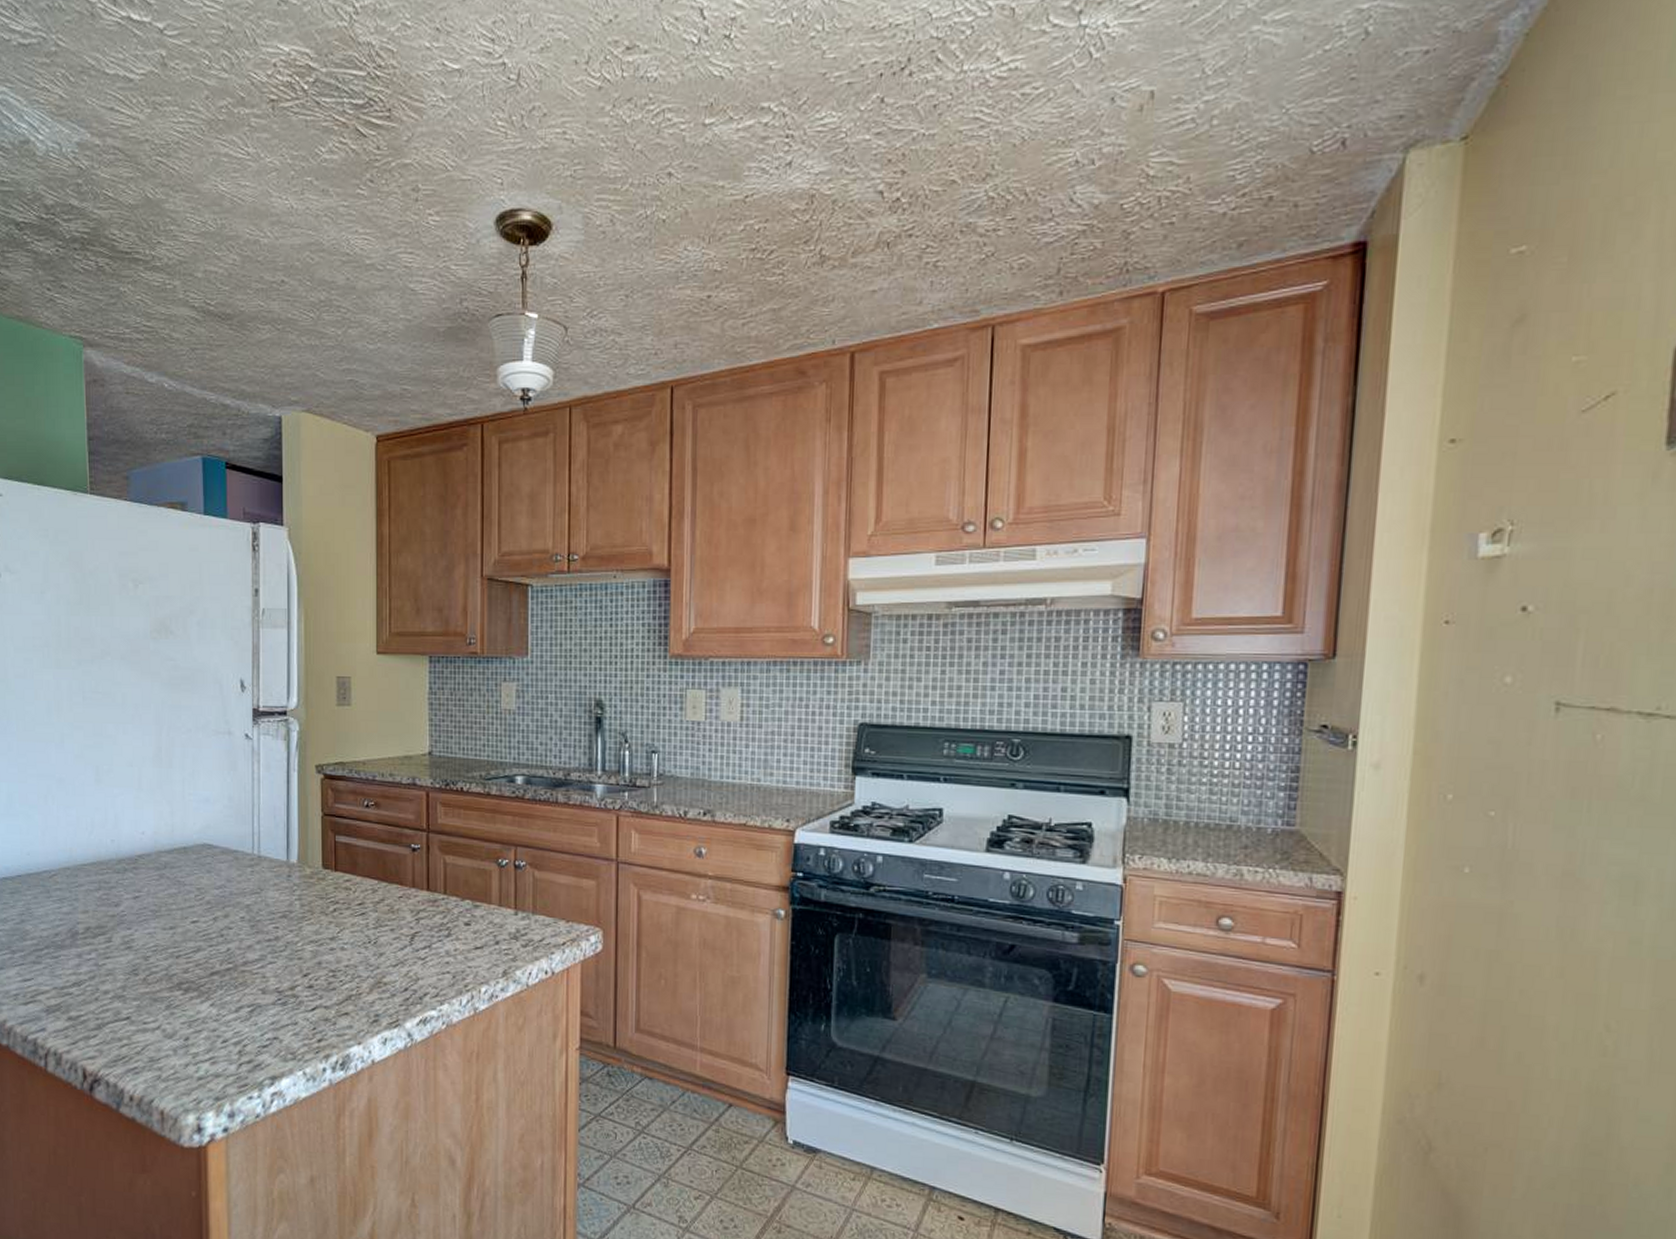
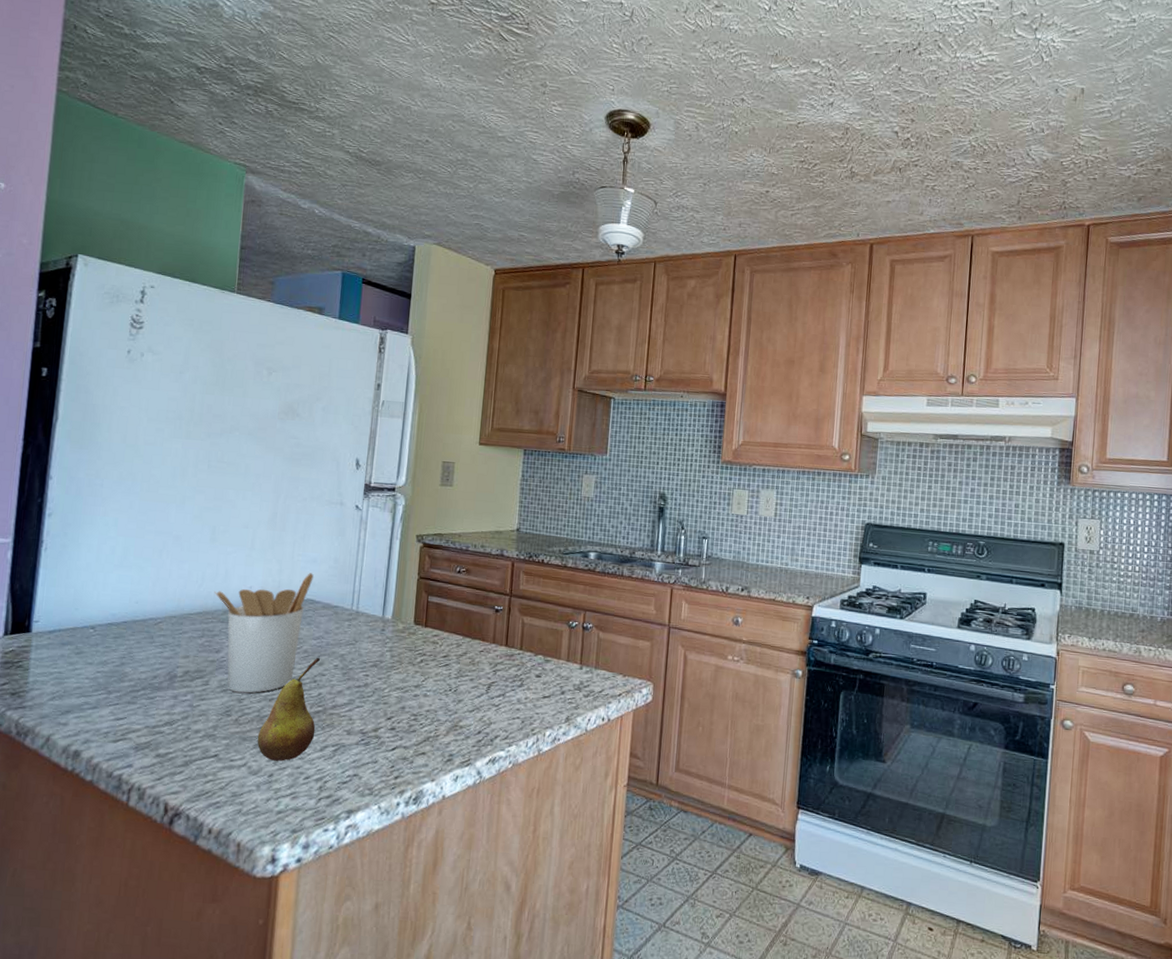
utensil holder: none [105,814,208,950] -> present [214,573,314,693]
fruit: none [168,908,228,1024] -> present [257,657,320,761]

